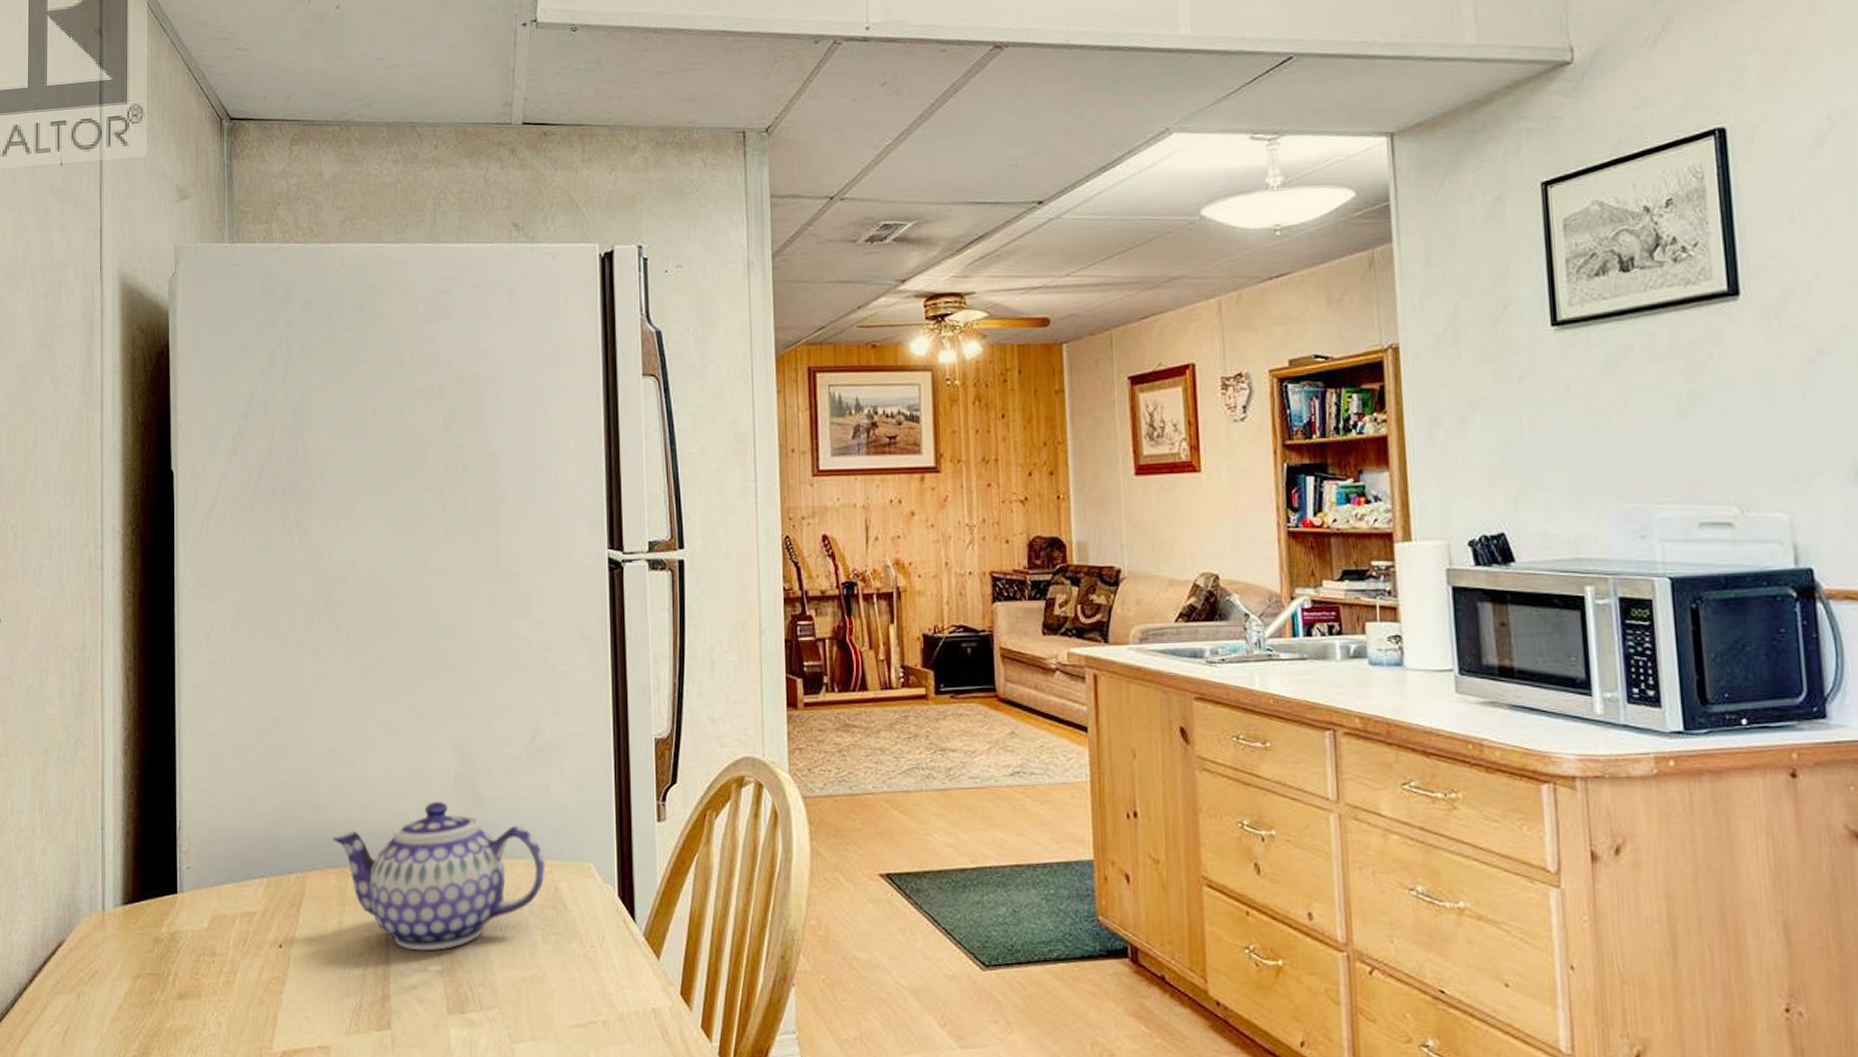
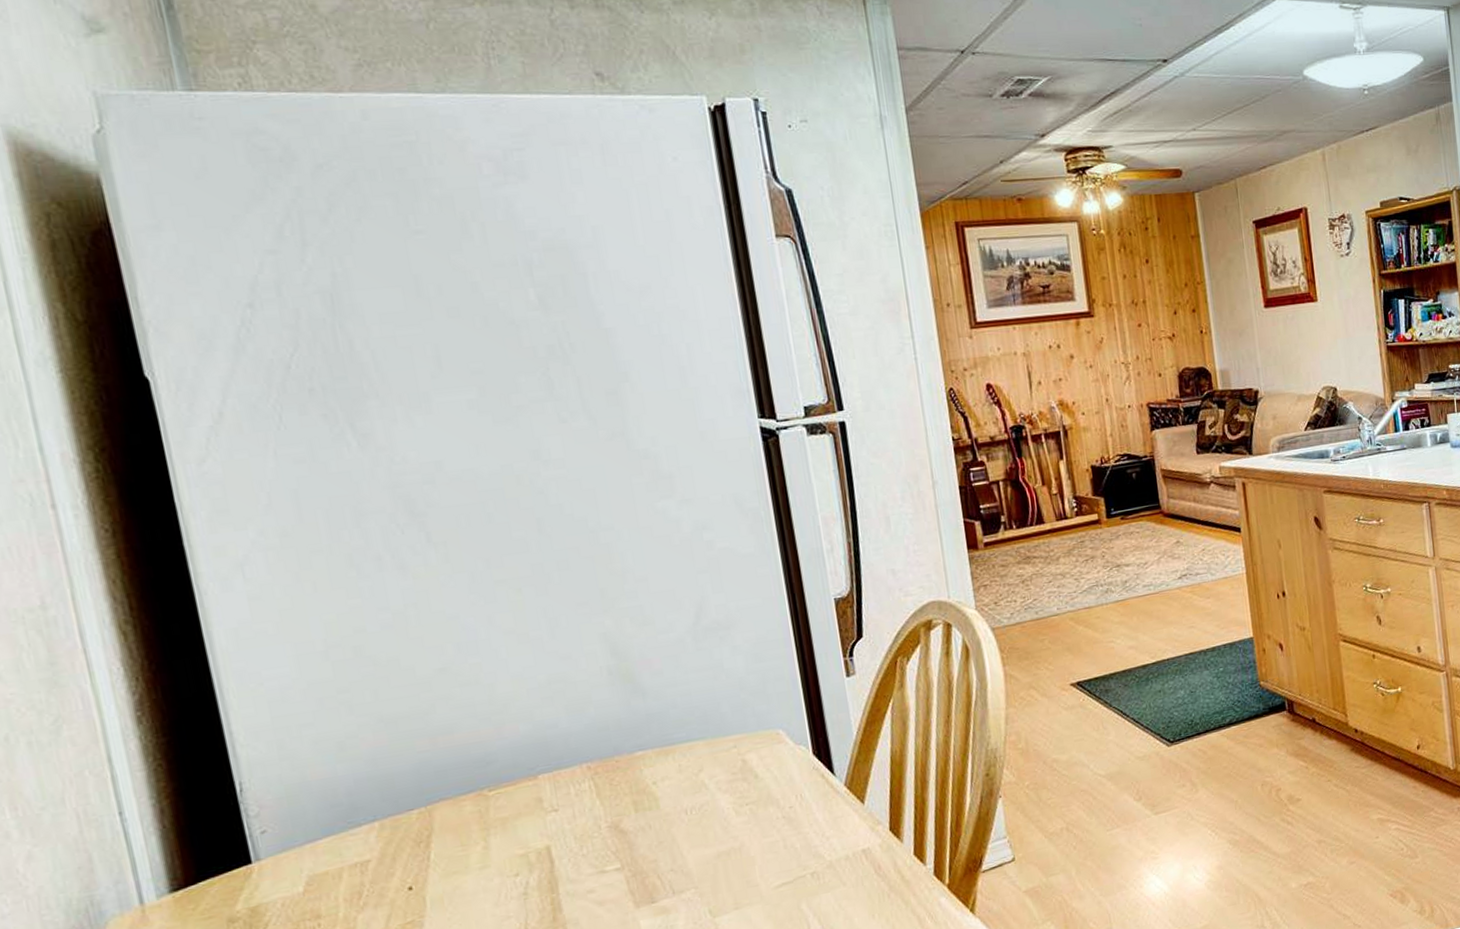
teapot: present [332,801,545,951] -> none [461,700,730,856]

